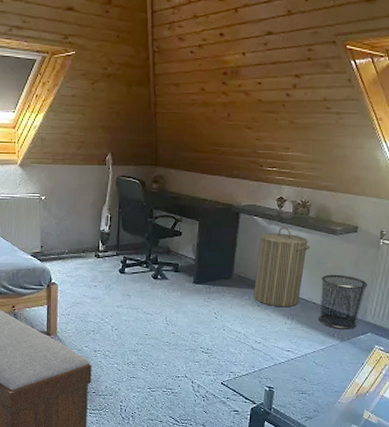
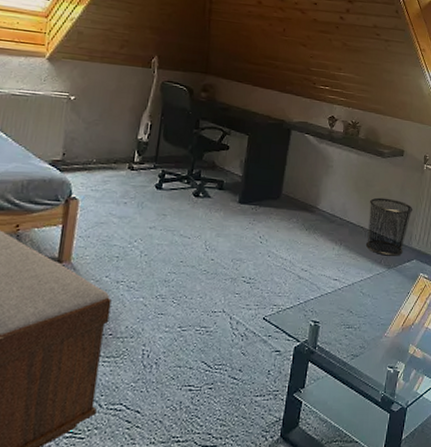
laundry hamper: present [253,227,310,308] -> none [302,147,359,232]

